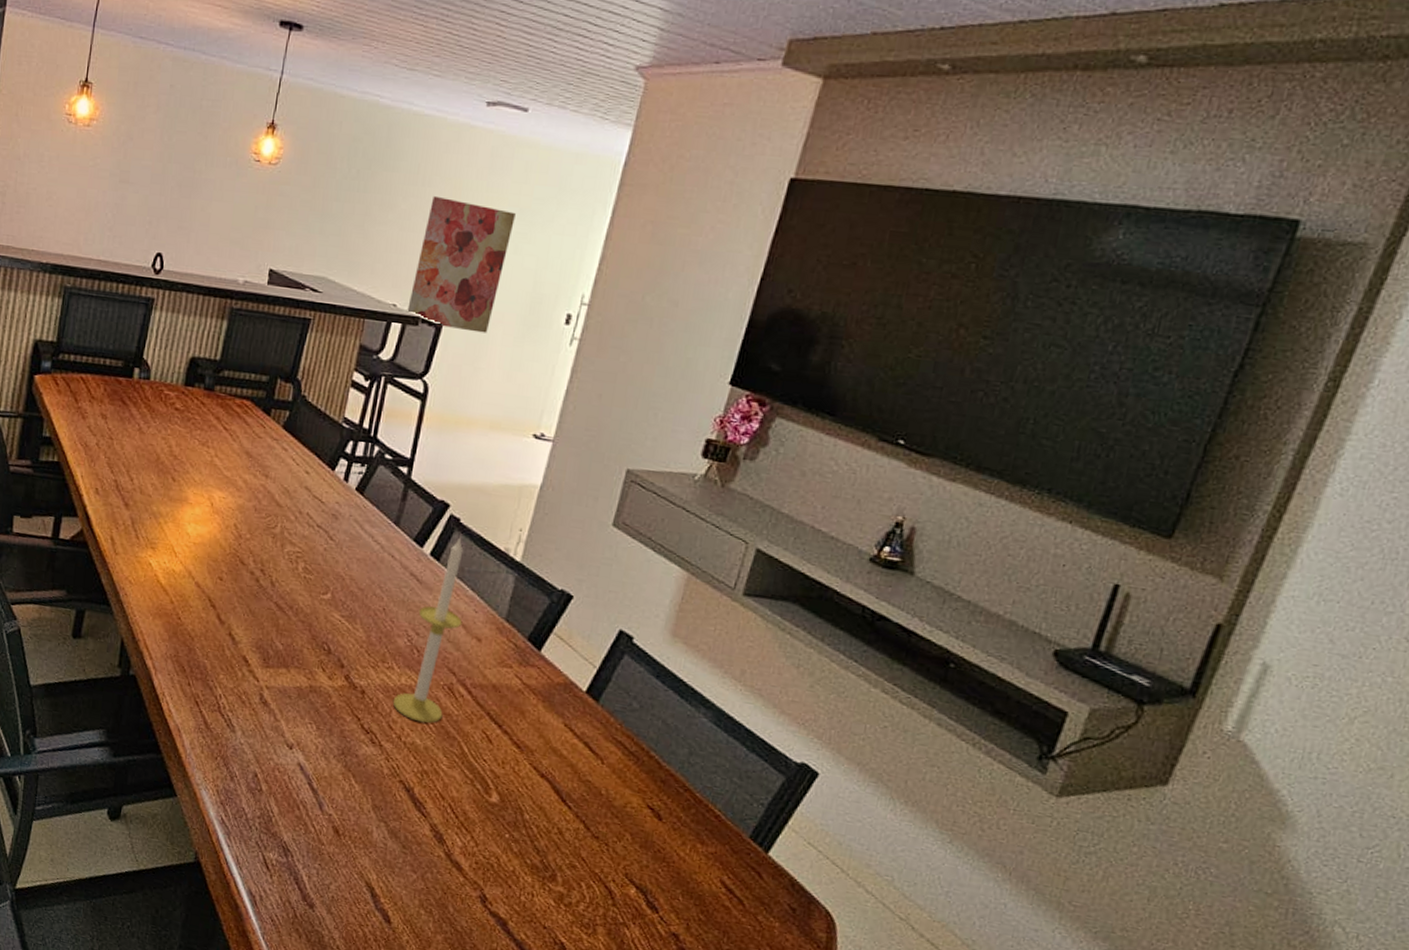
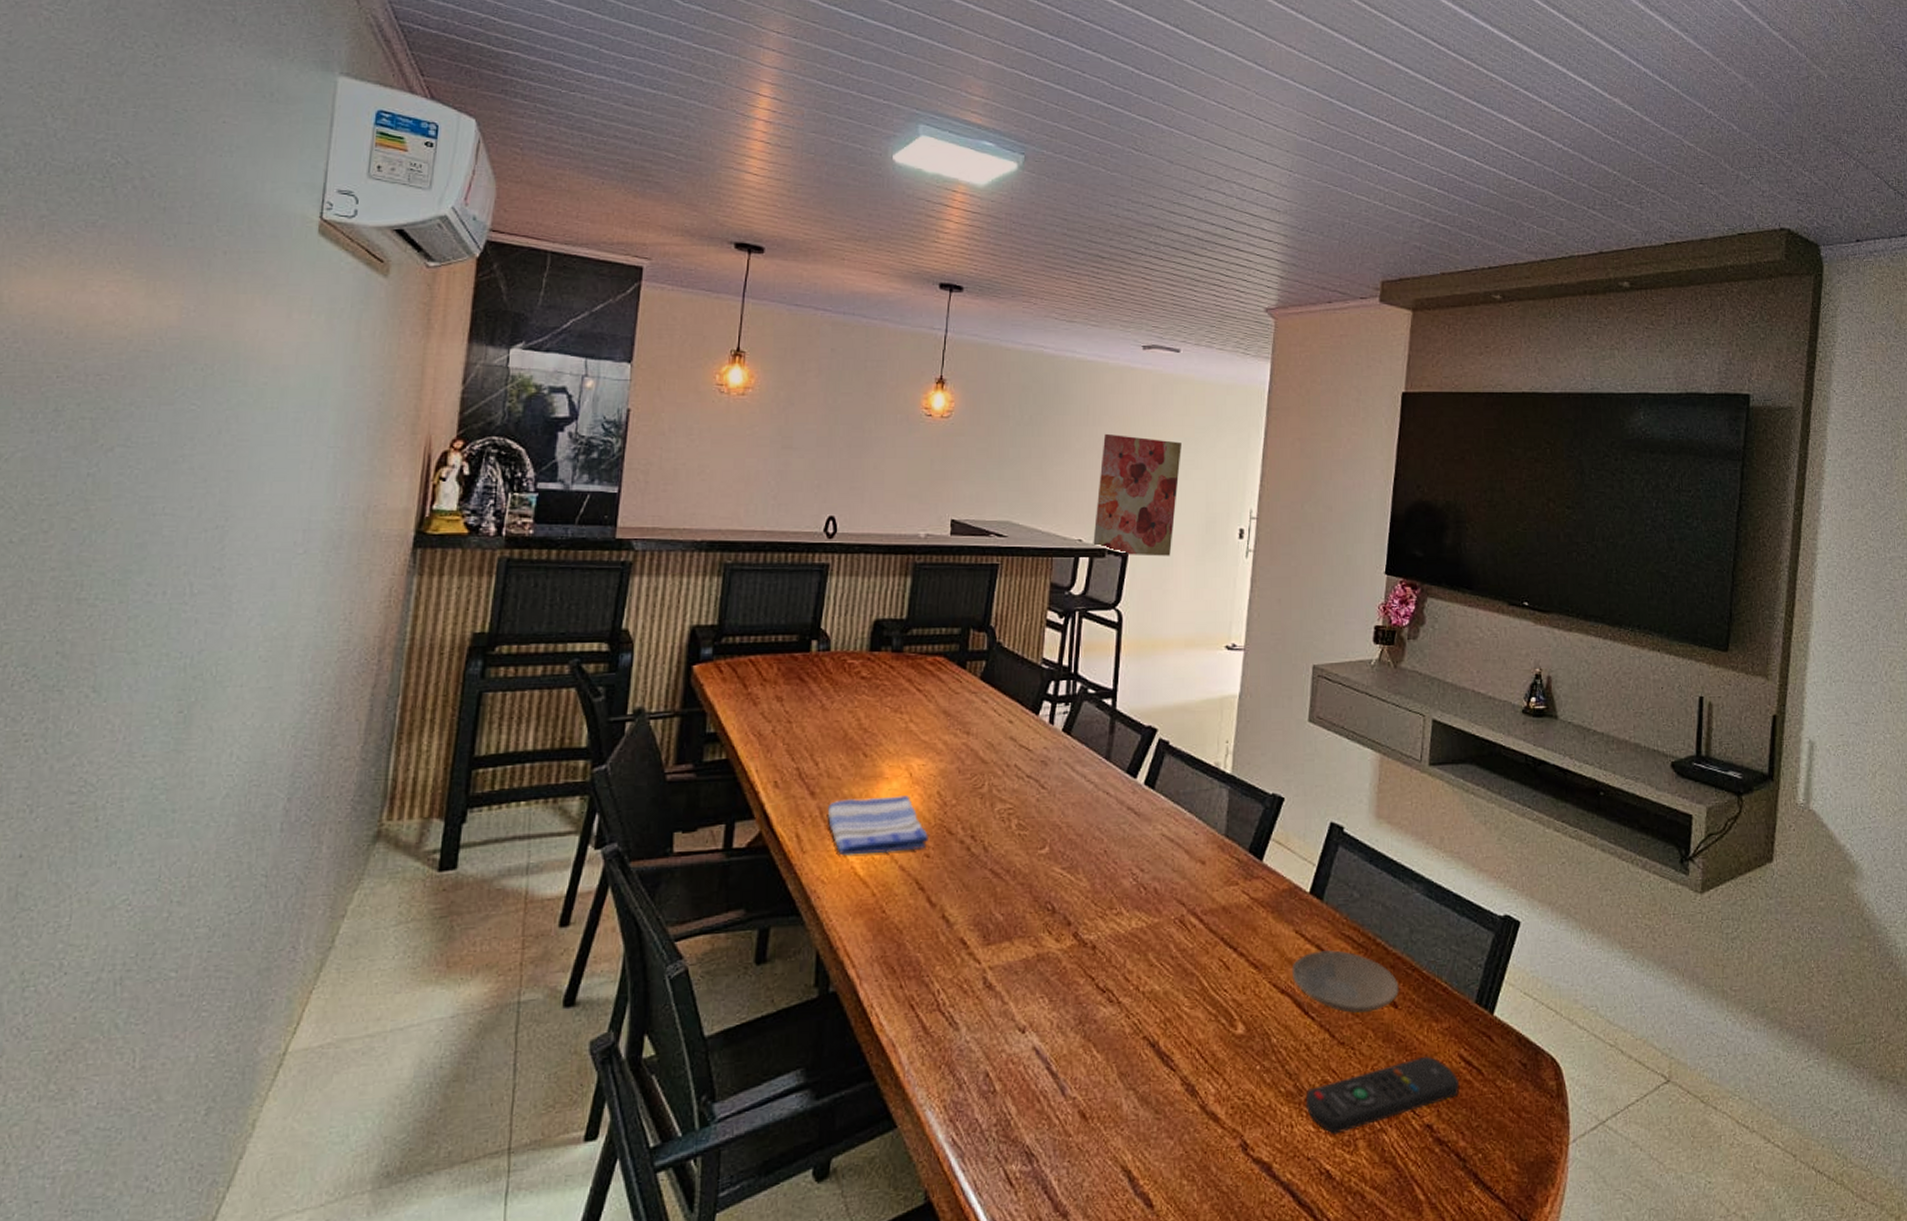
dish towel: none [138,514,223,572] -> present [827,795,928,856]
candle: present [393,536,464,723] -> none [1126,759,1185,966]
remote control: none [549,867,717,917] -> present [1305,1056,1460,1135]
plate: none [554,746,667,818] -> present [1291,950,1399,1014]

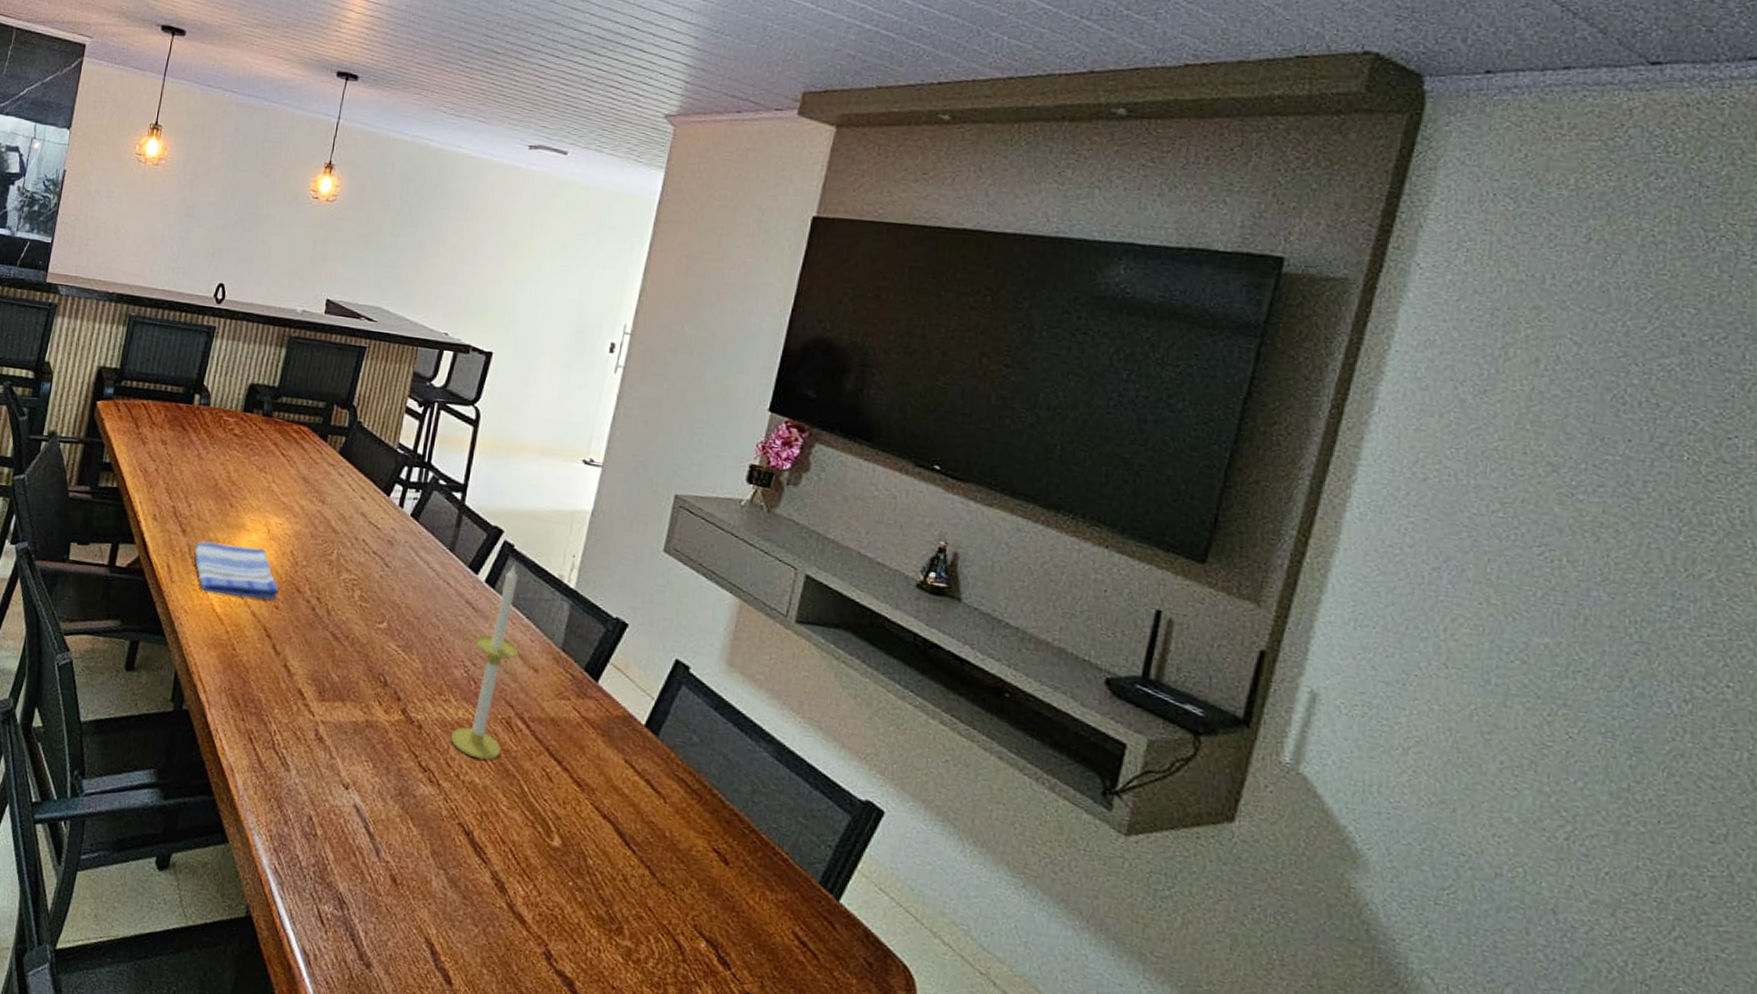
wall art: present [1093,433,1181,556] -> none [458,231,559,361]
candle: none [1126,759,1185,966] -> present [450,563,519,760]
plate: present [1291,950,1399,1014] -> none [616,784,733,863]
remote control: present [1305,1056,1460,1135] -> none [616,918,790,974]

